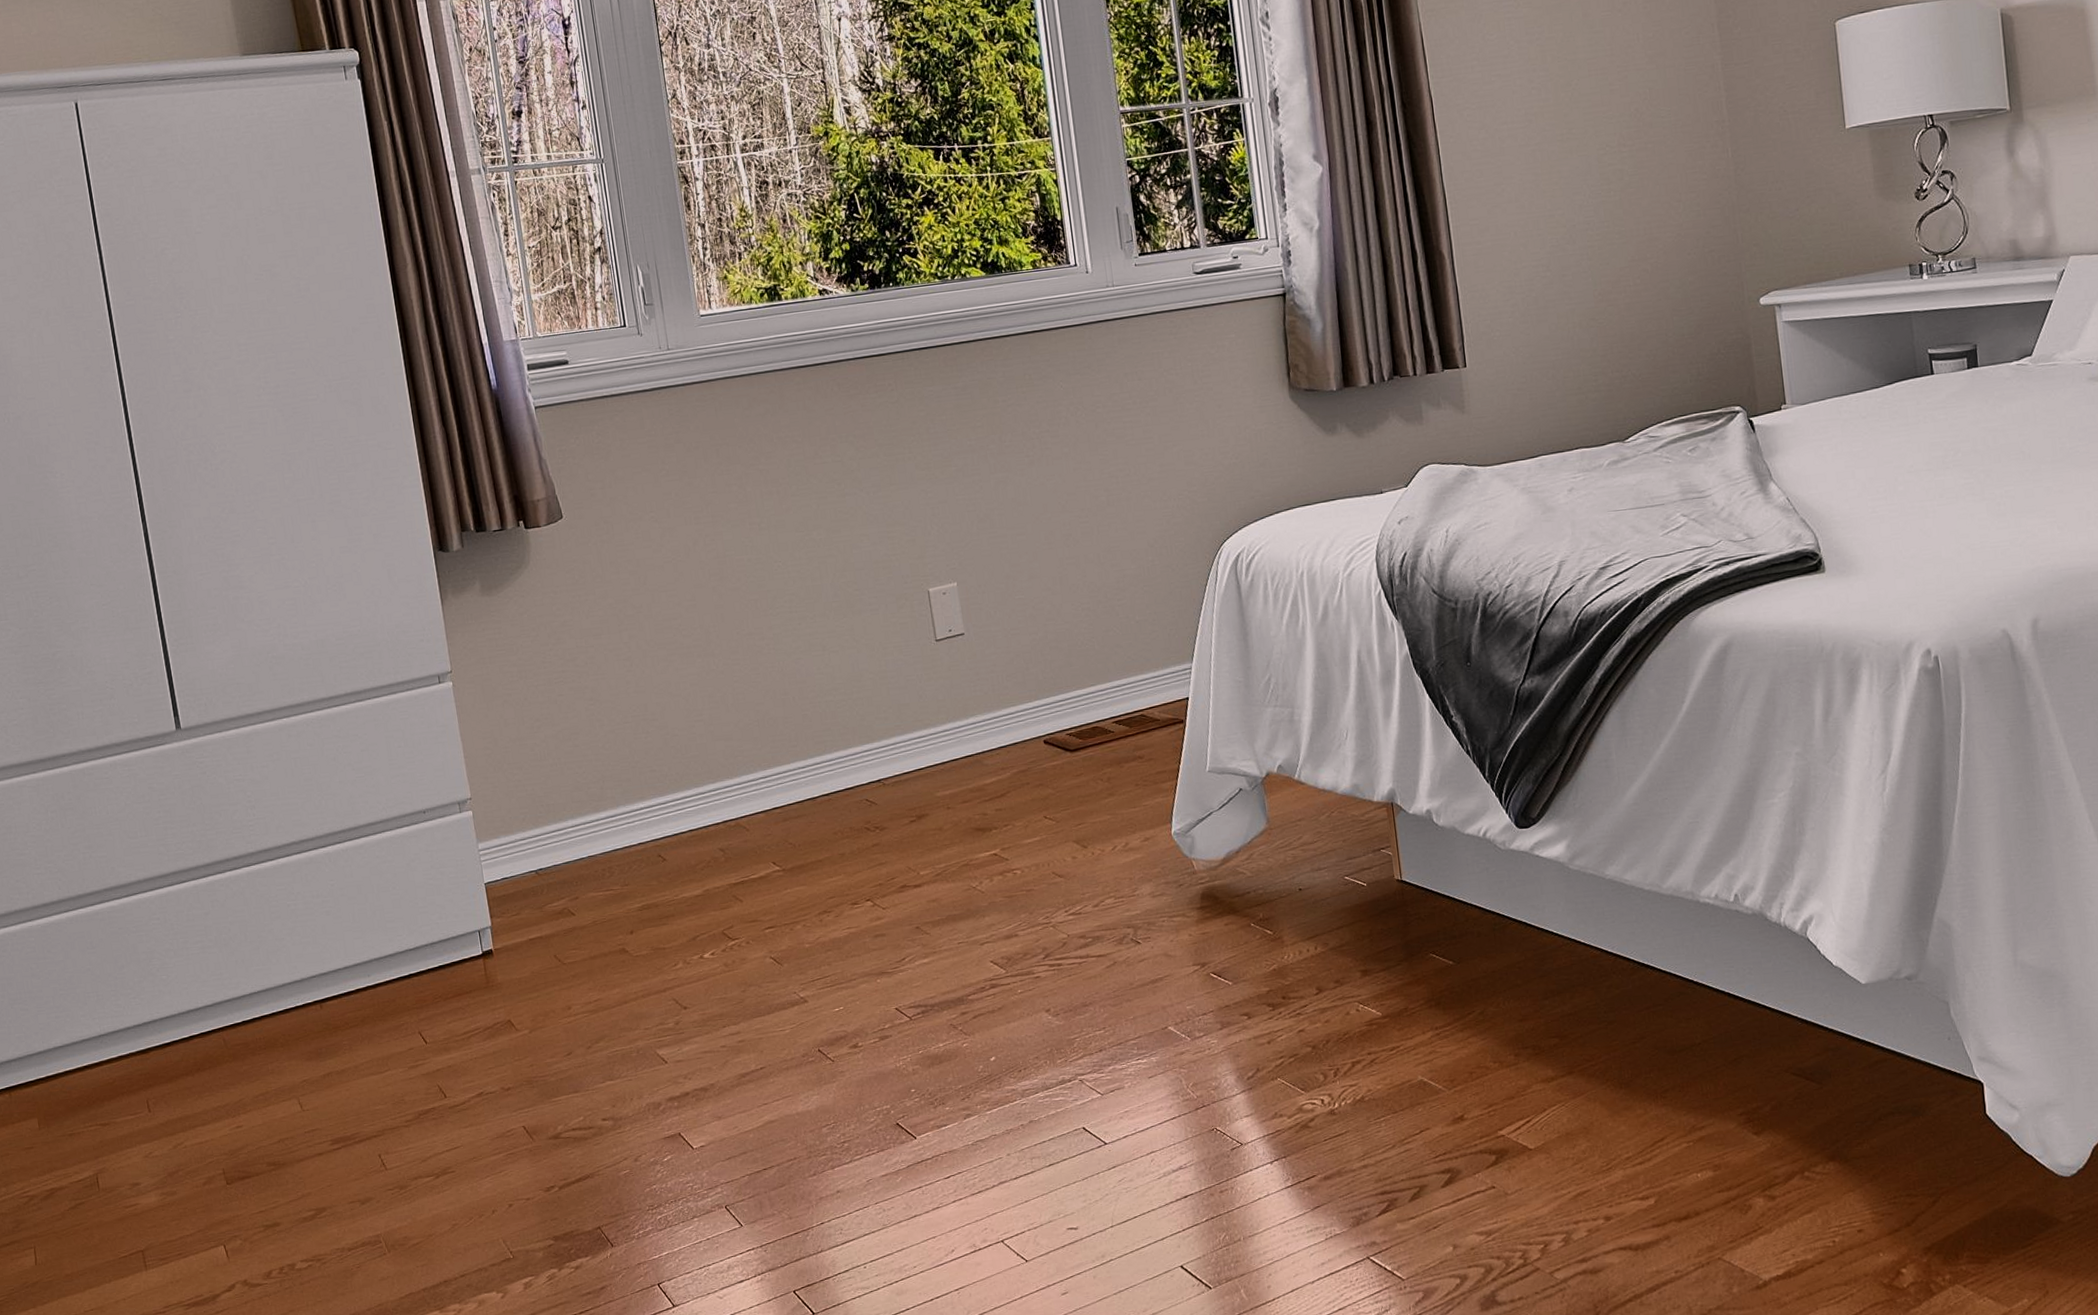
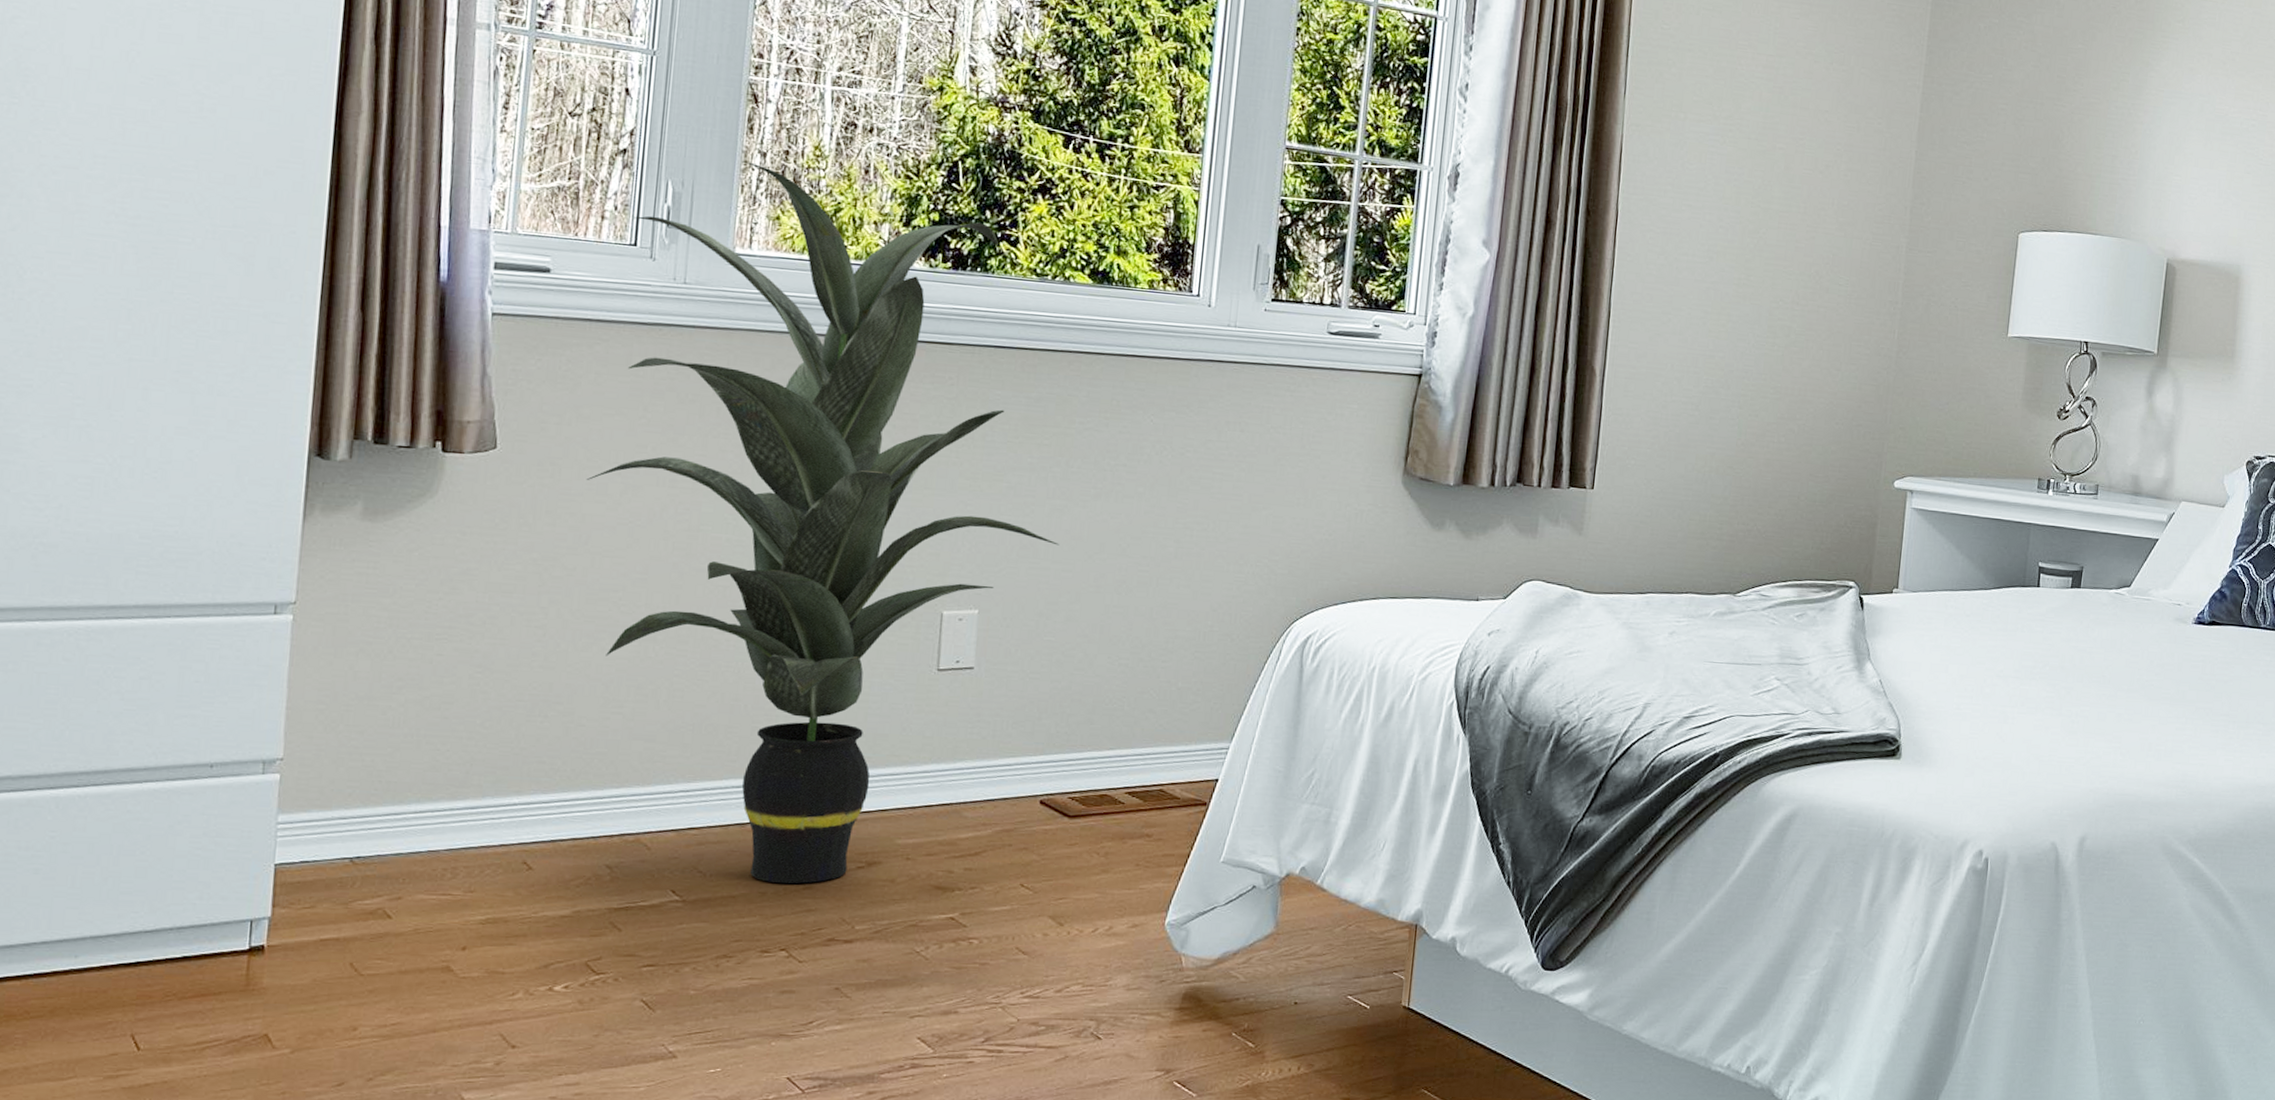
indoor plant: none [618,235,1010,845] -> present [586,161,1060,884]

